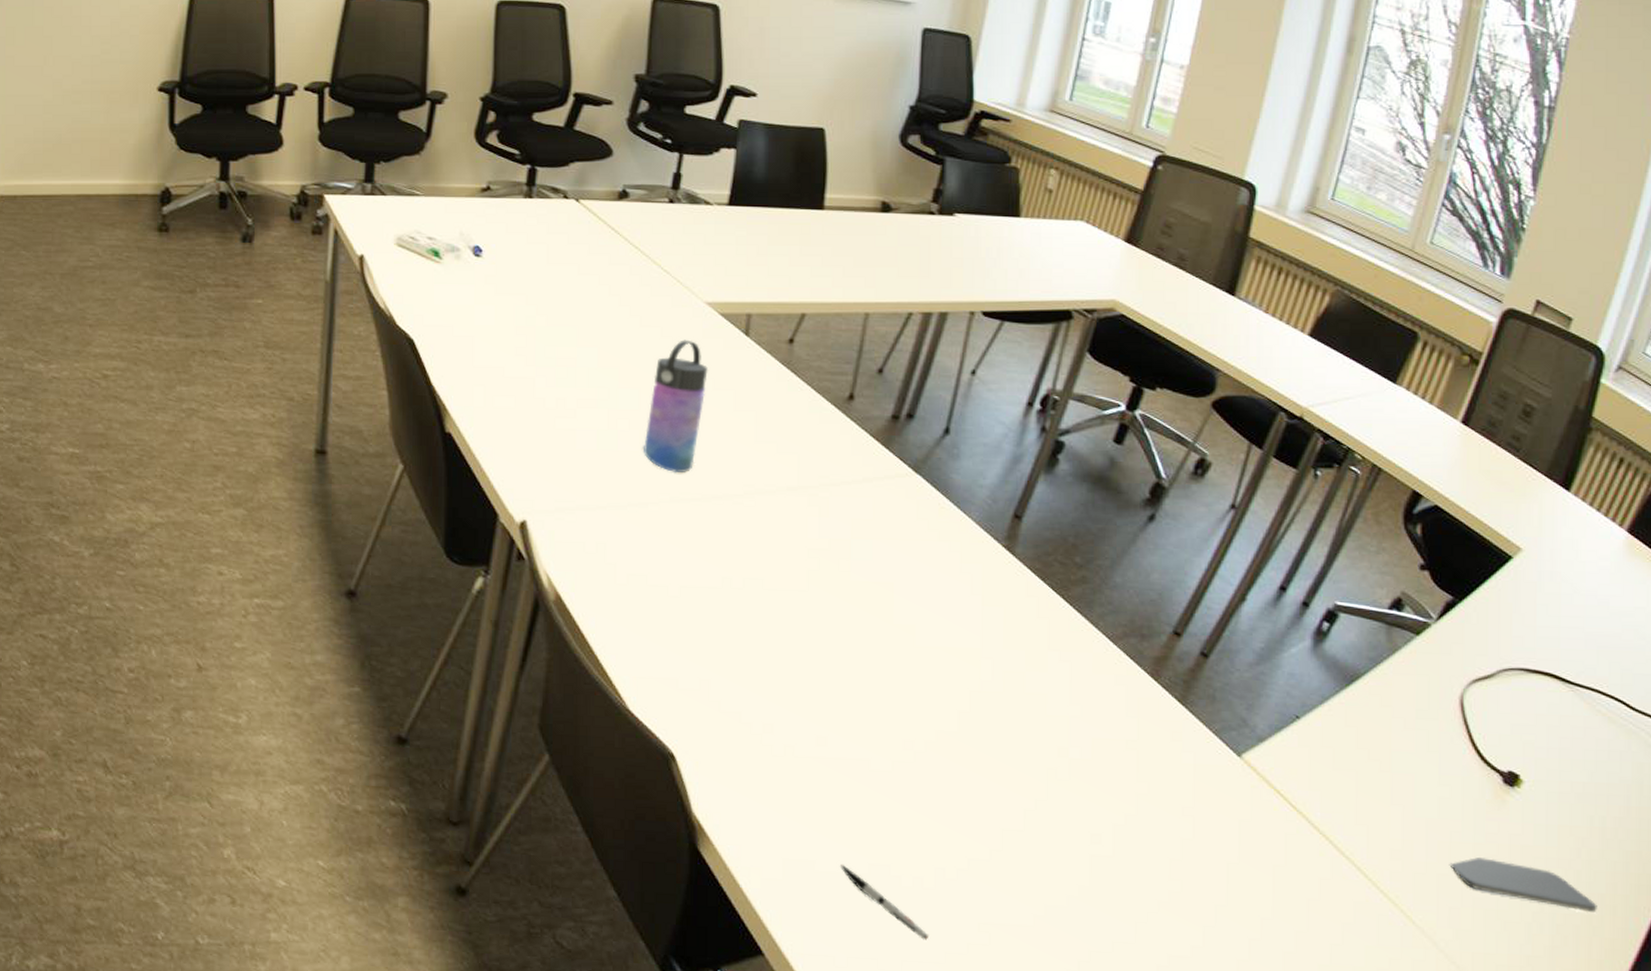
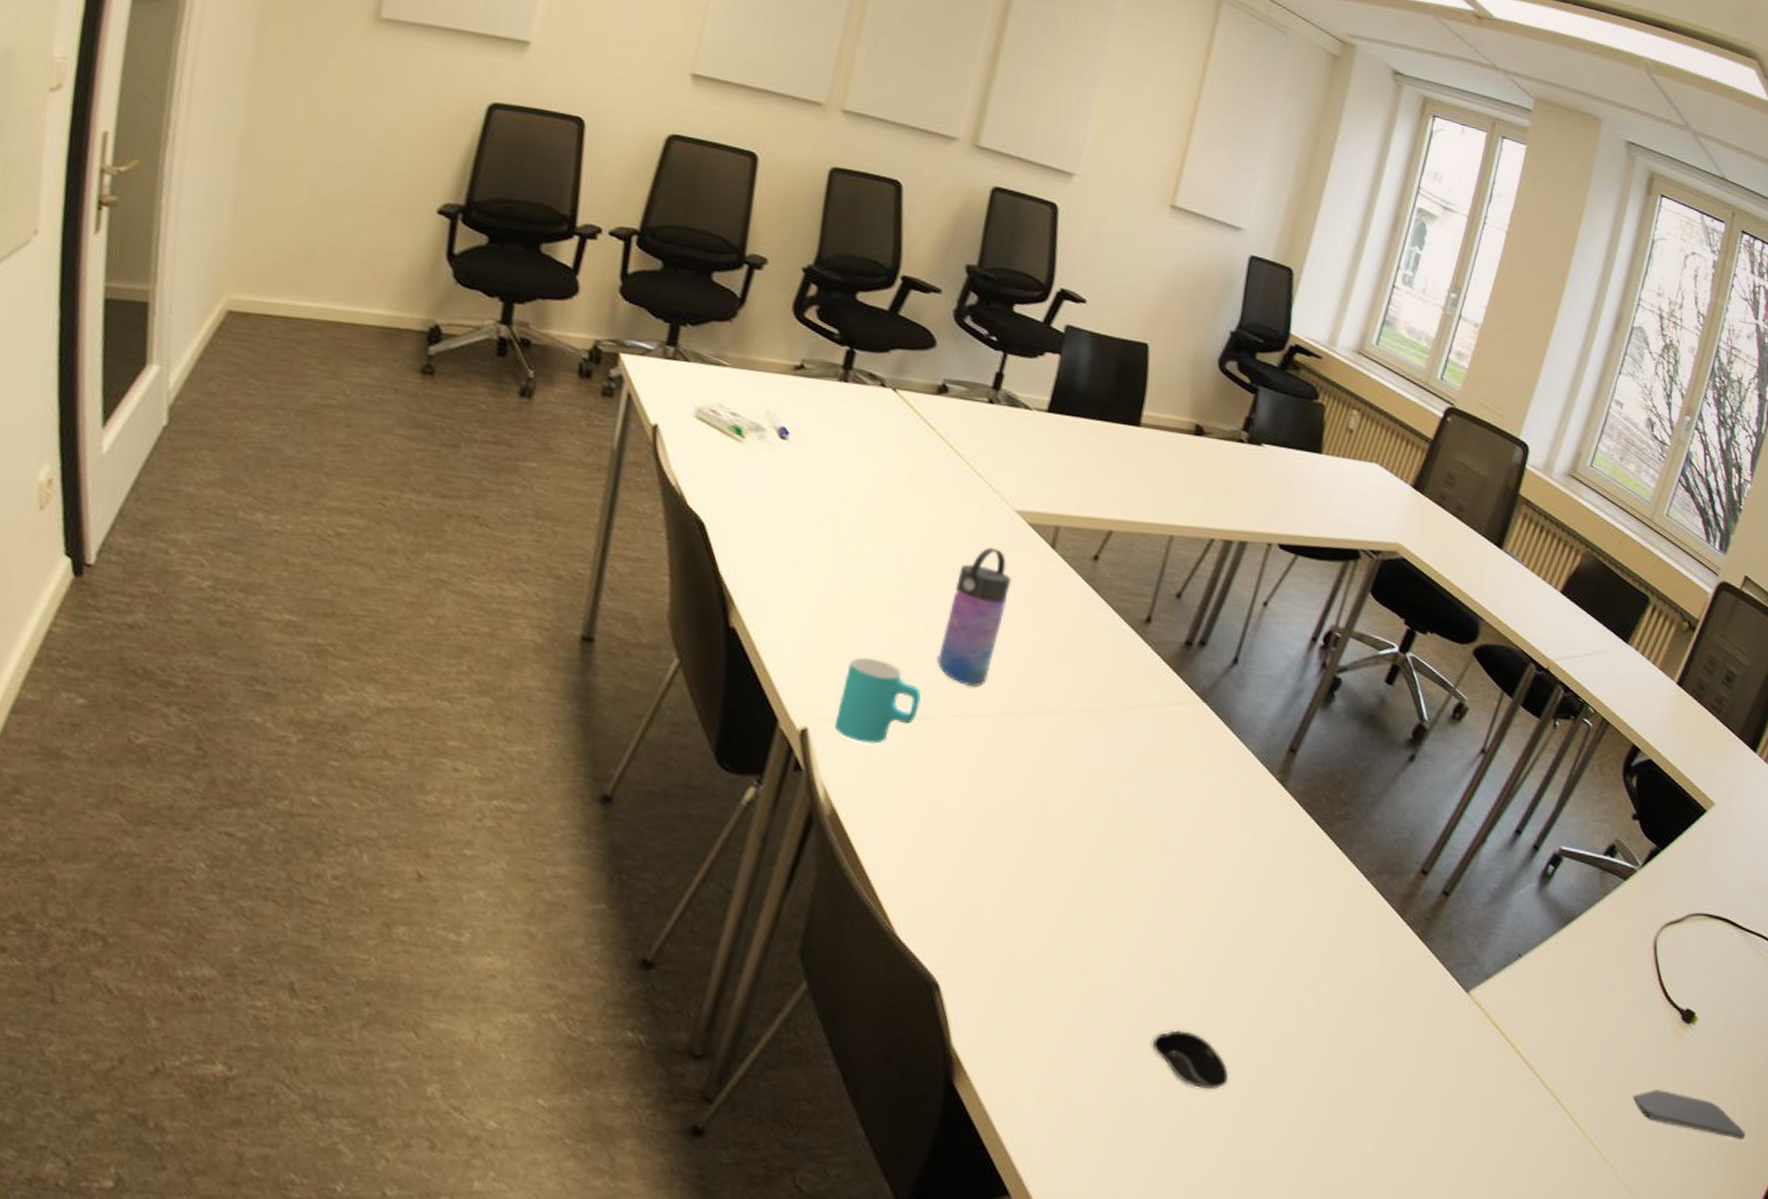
cup: none [551,452,632,532] -> present [834,657,922,744]
pen: present [840,865,930,940] -> none [1093,1100,1173,1176]
computer mouse: none [897,797,980,856] -> present [1153,1030,1229,1090]

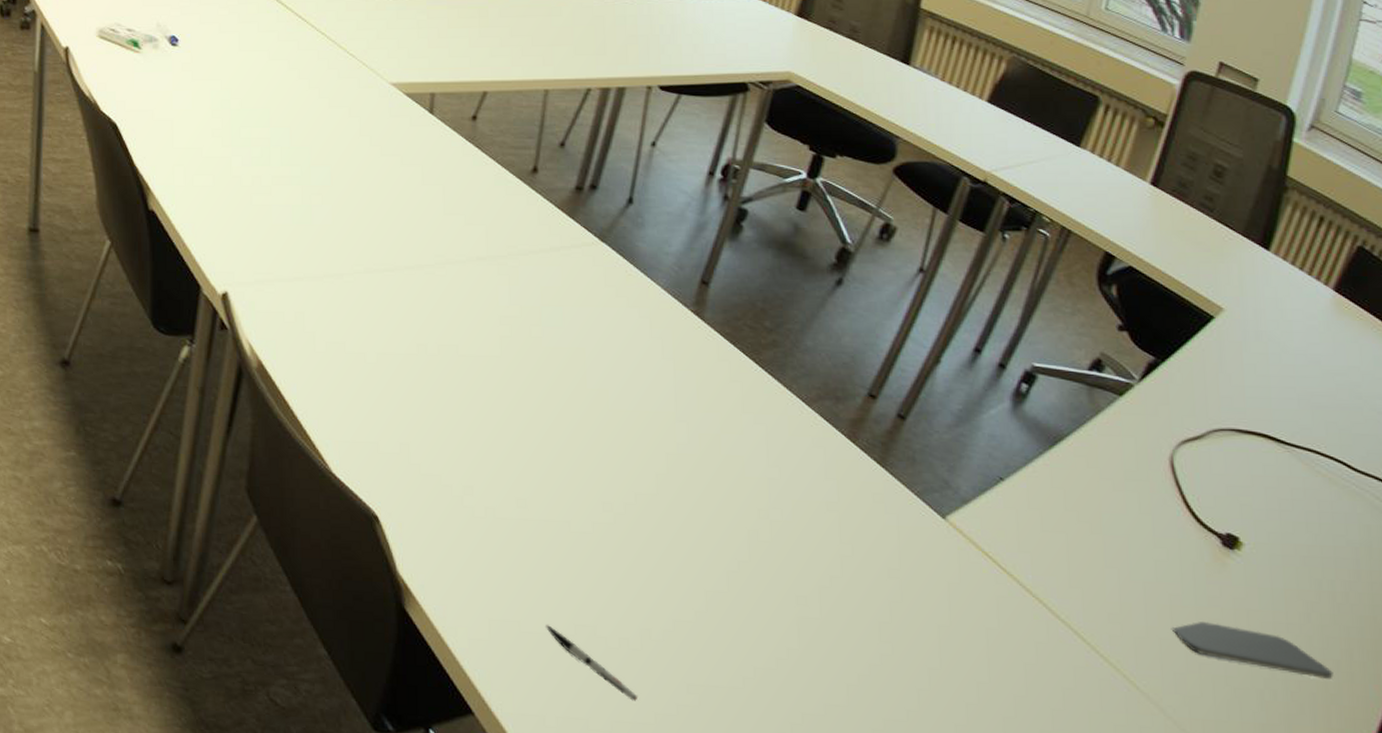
cup: present [834,657,922,744] -> none [251,226,327,302]
water bottle: present [936,547,1012,687] -> none [336,119,397,245]
pen: none [1093,1100,1173,1176] -> present [546,625,638,701]
computer mouse: present [1153,1030,1229,1090] -> none [599,558,685,617]

